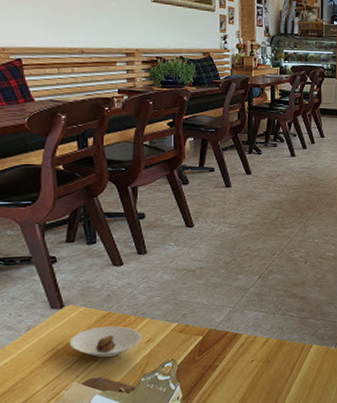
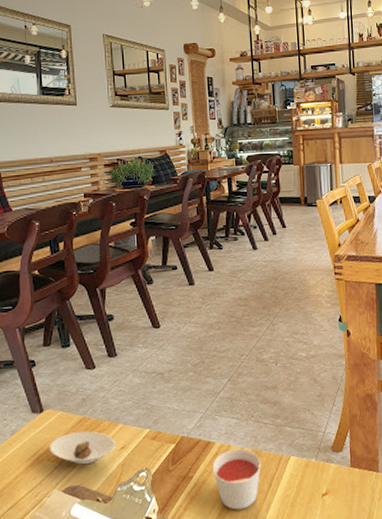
candle: none [238,339,285,394] -> present [212,448,261,510]

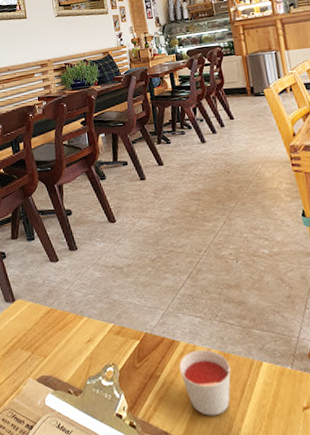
saucer: present [50,431,116,464] -> none [23,322,82,354]

